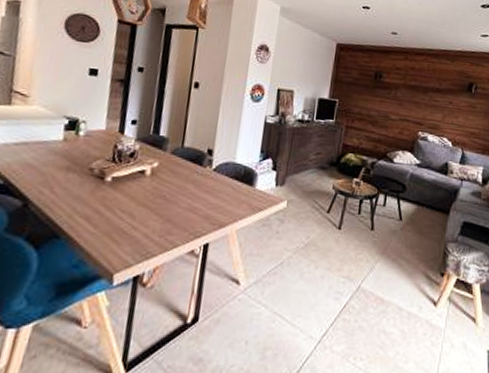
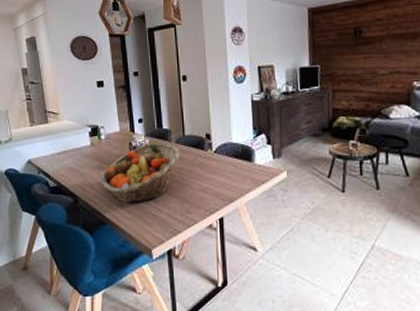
fruit basket: none [66,149,174,217] -> present [101,142,180,204]

